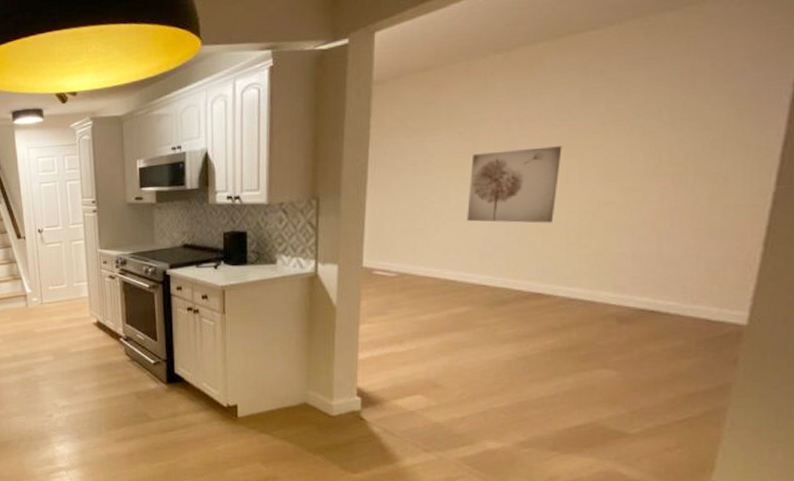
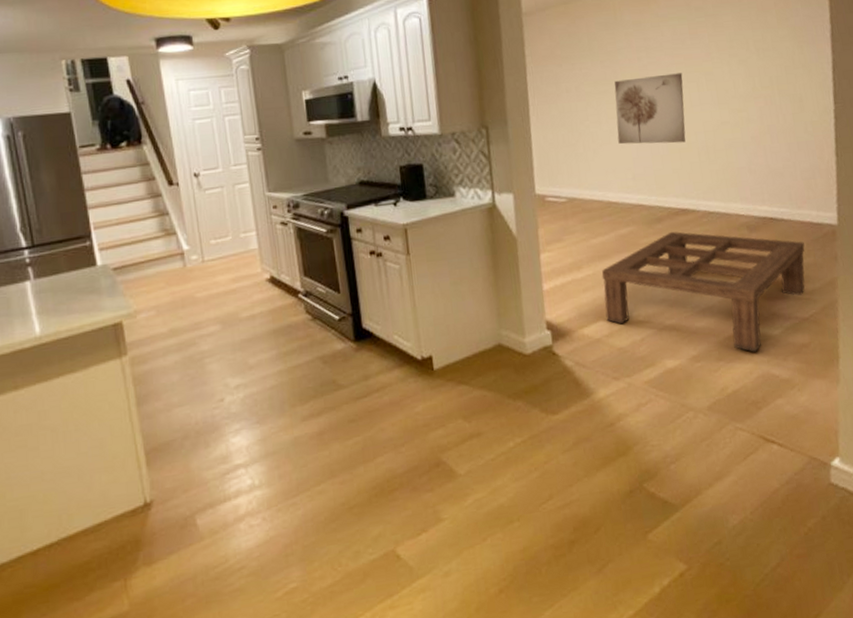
coffee table: none [424,315,693,447] -> present [601,231,805,352]

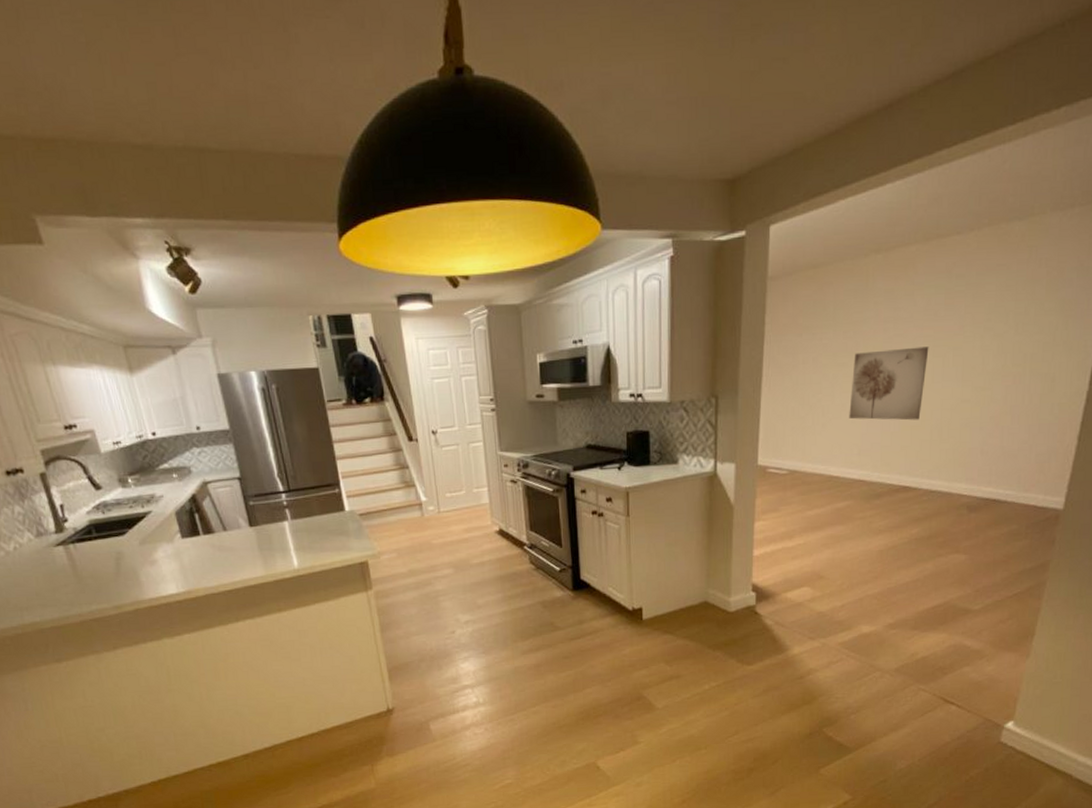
coffee table: present [601,231,805,352] -> none [810,507,1023,624]

